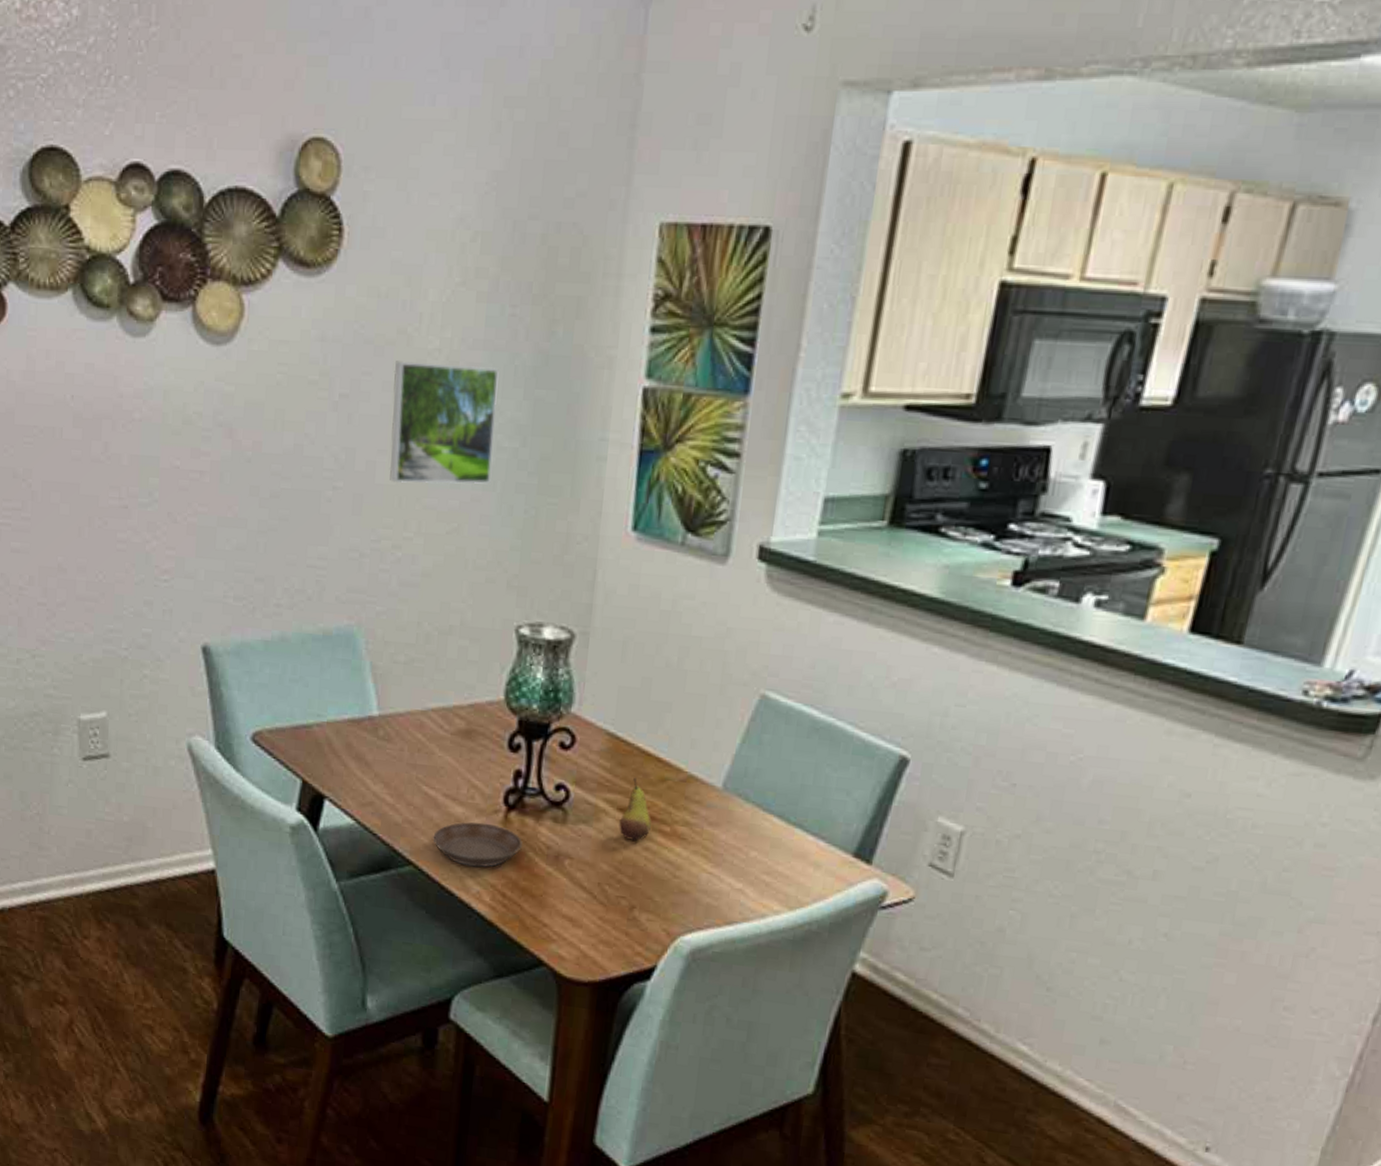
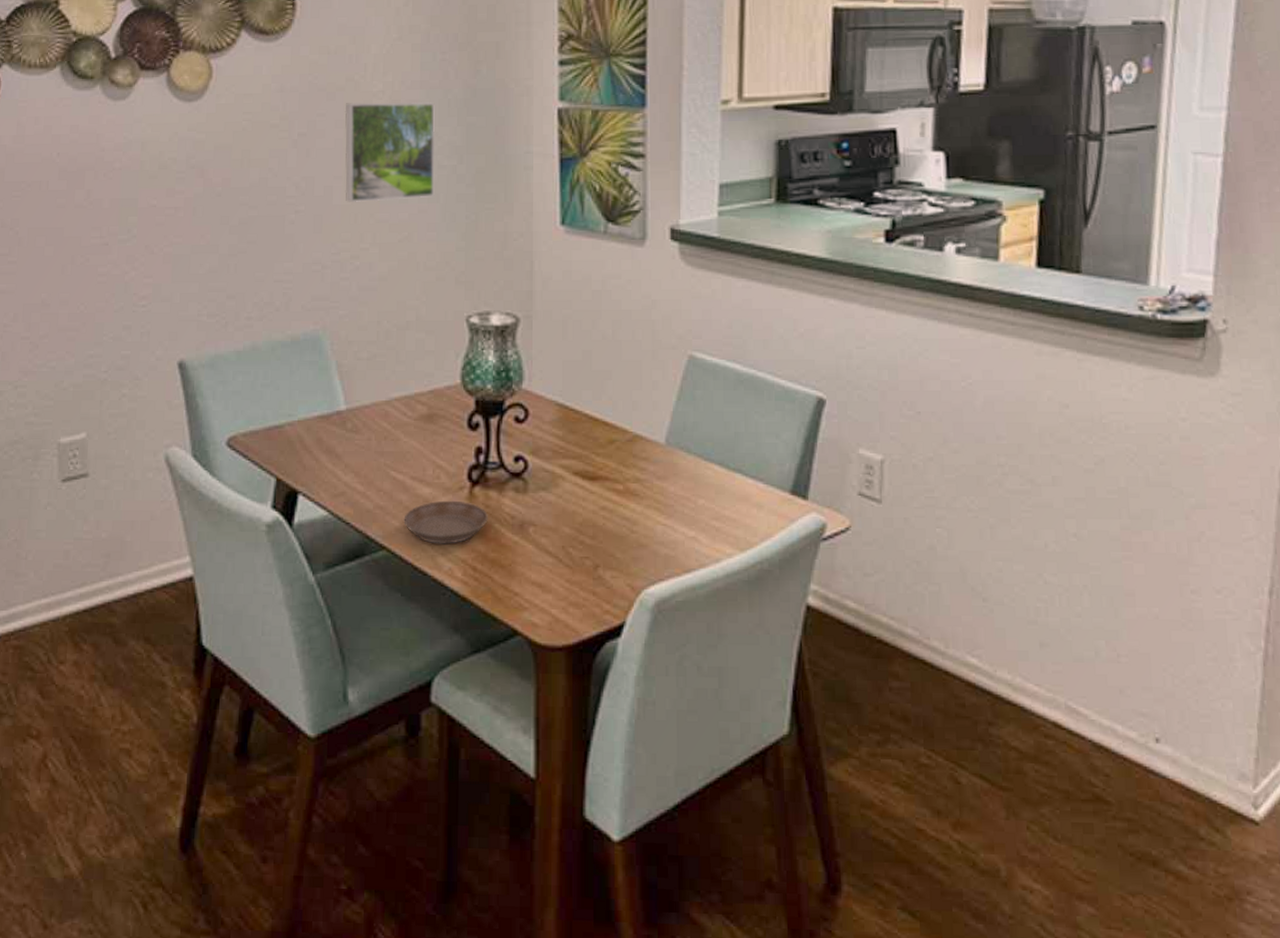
fruit: present [619,777,651,841] -> none [576,442,605,501]

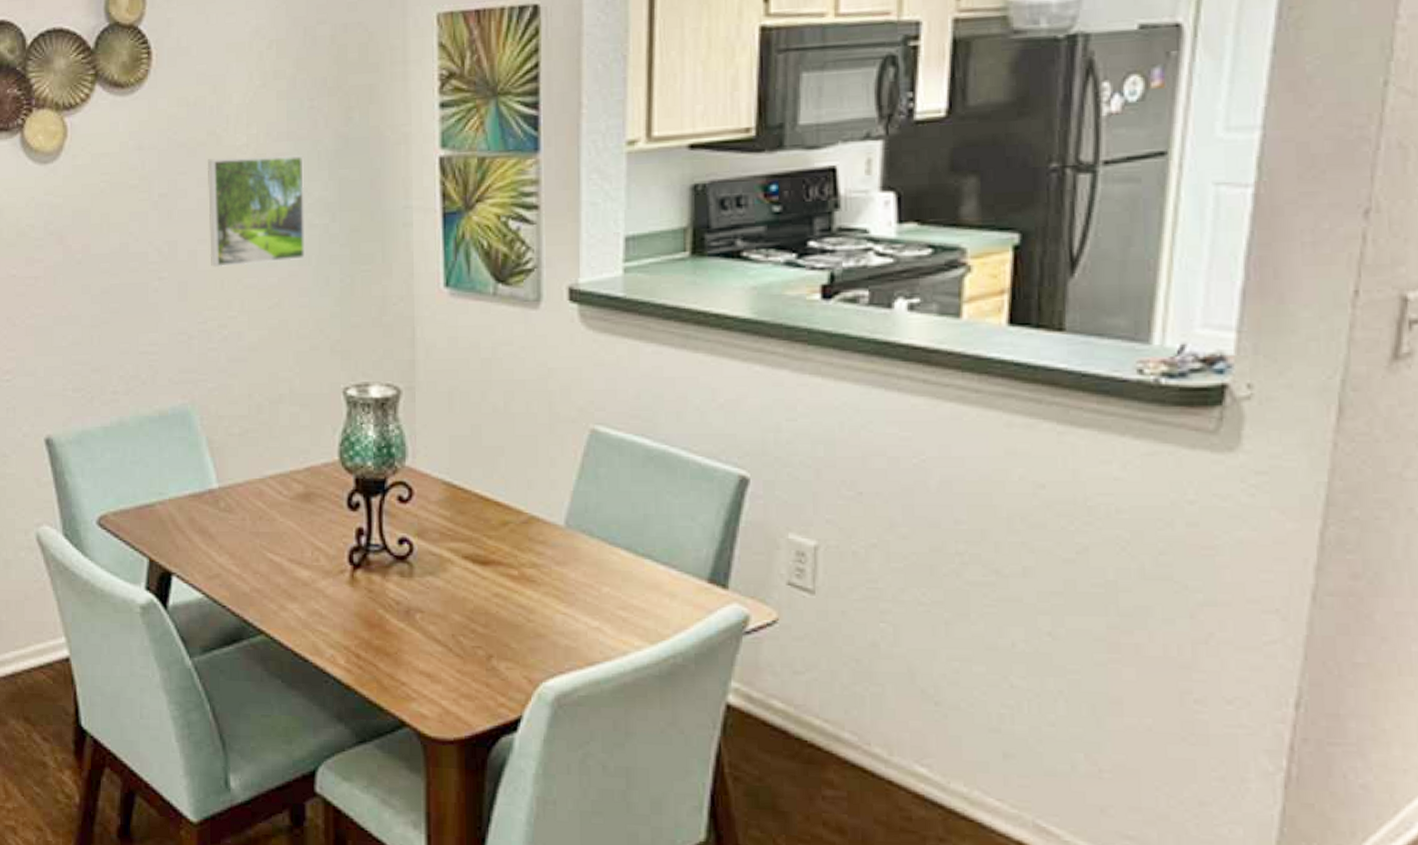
saucer: present [403,500,488,544] -> none [282,584,371,630]

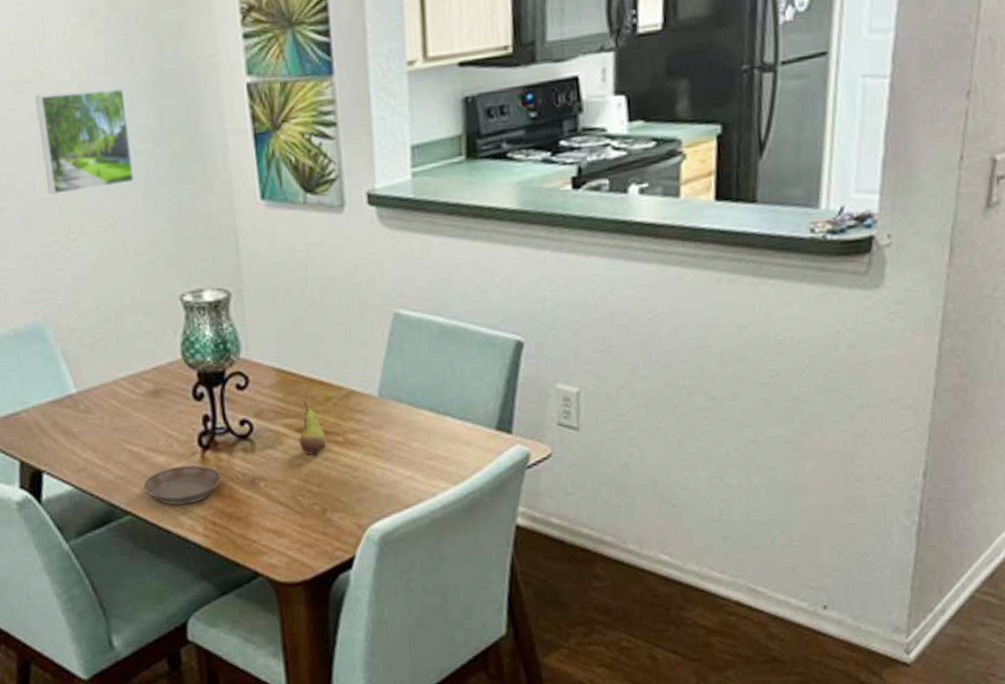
saucer: none [282,584,371,630] -> present [143,465,222,505]
fruit: none [466,523,498,588] -> present [299,401,326,455]

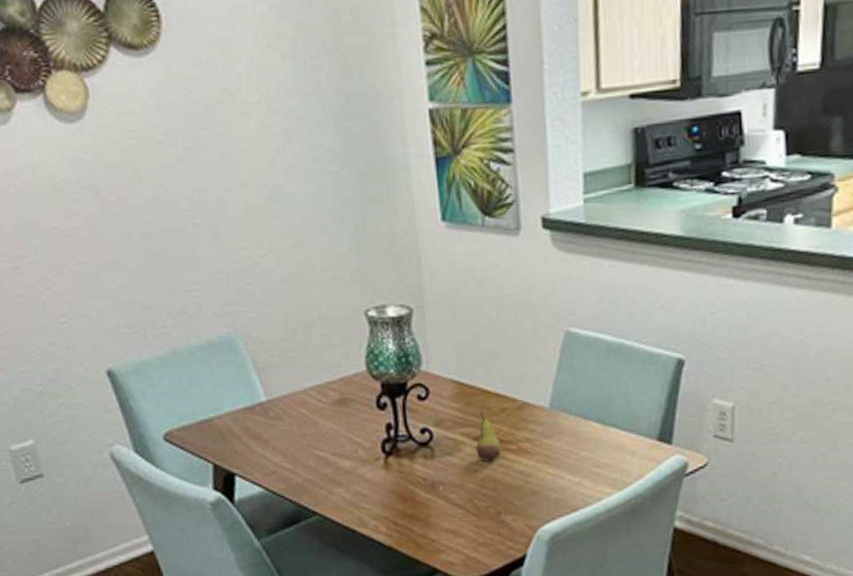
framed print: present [35,87,135,196] -> none [225,110,322,213]
saucer: present [143,465,222,505] -> none [330,469,403,507]

